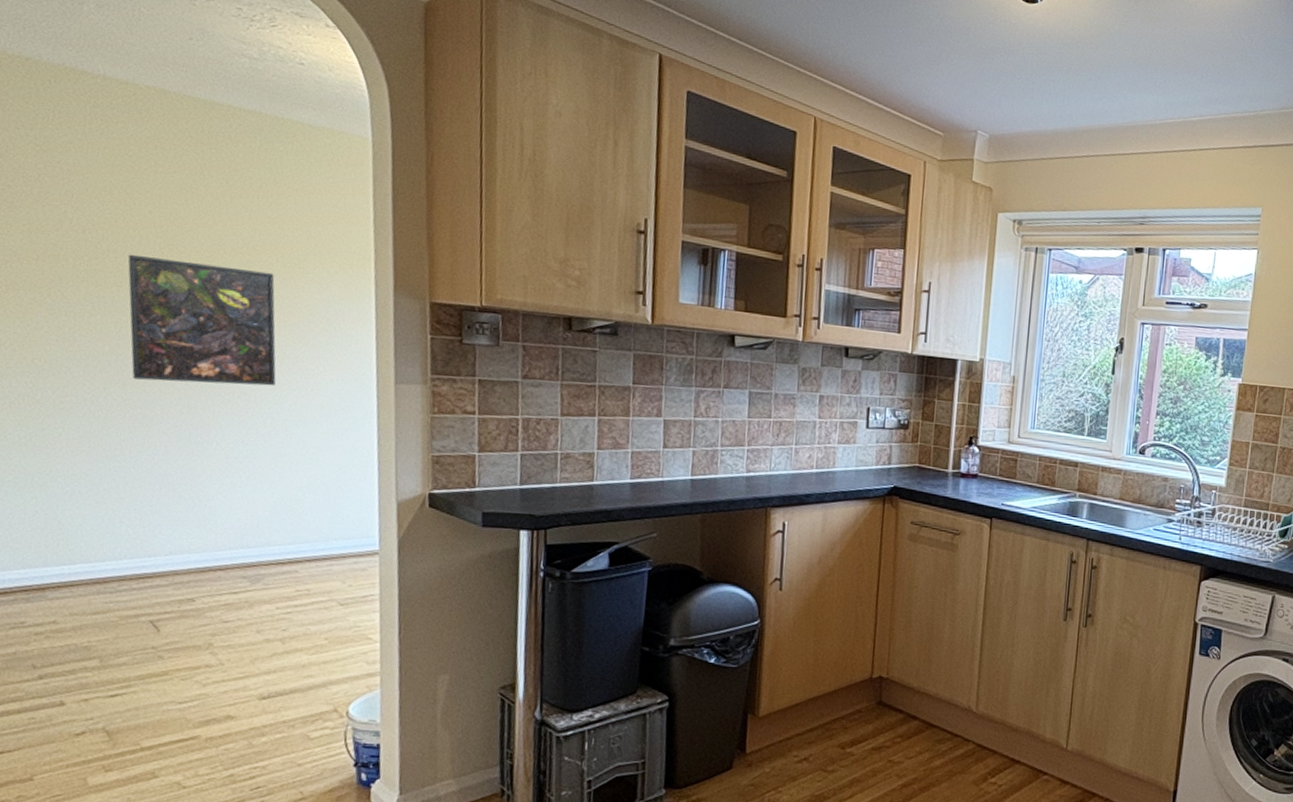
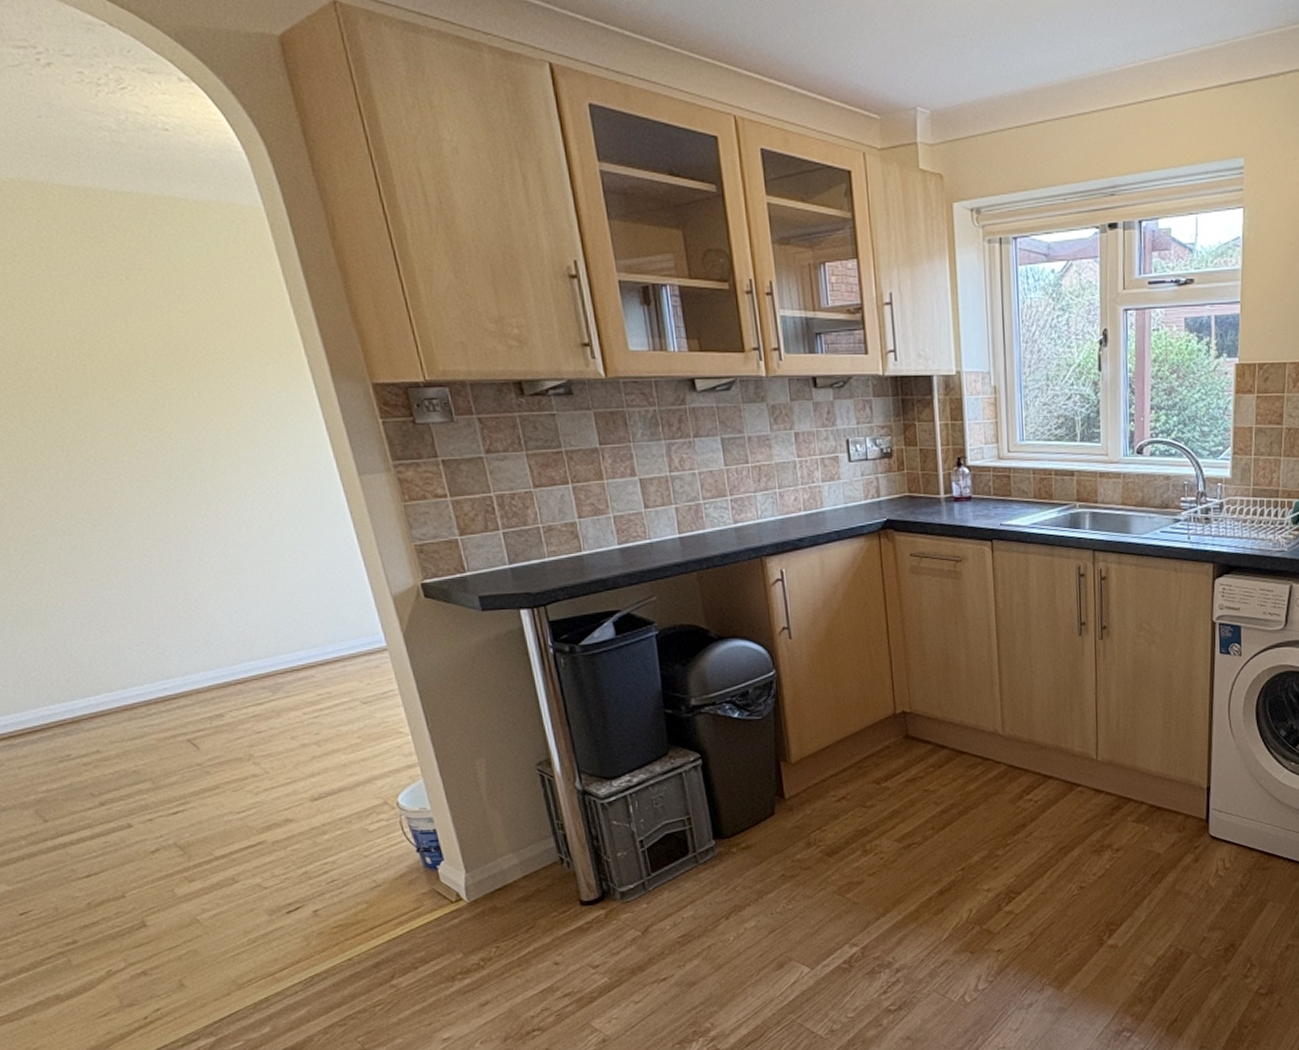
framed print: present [127,254,276,386] -> none [51,371,239,503]

